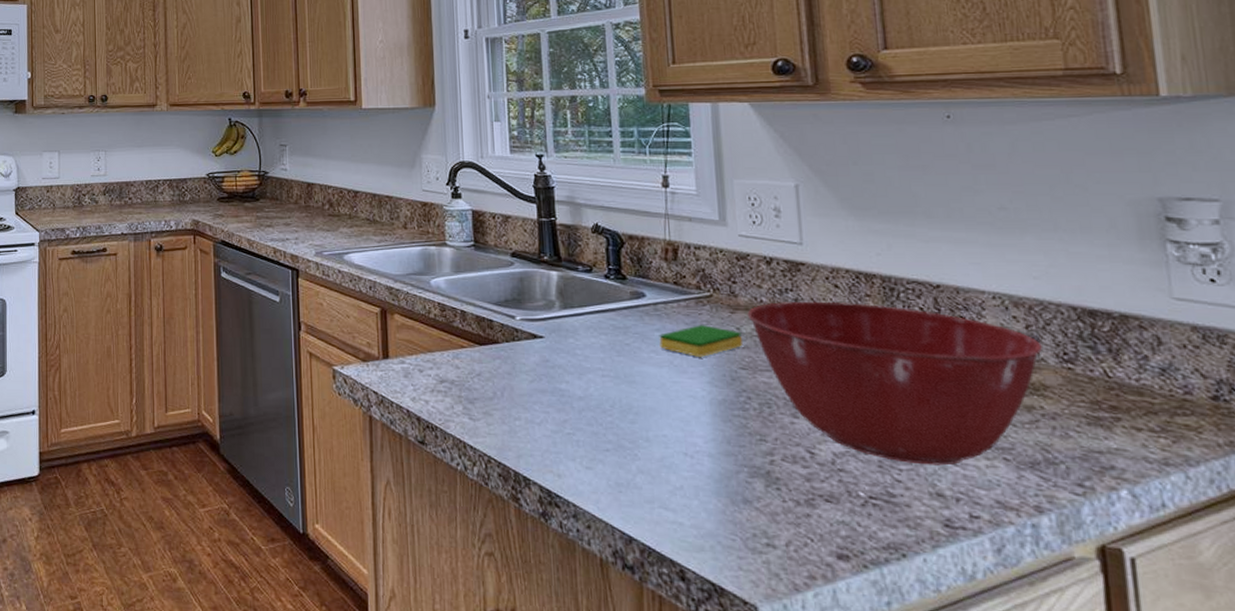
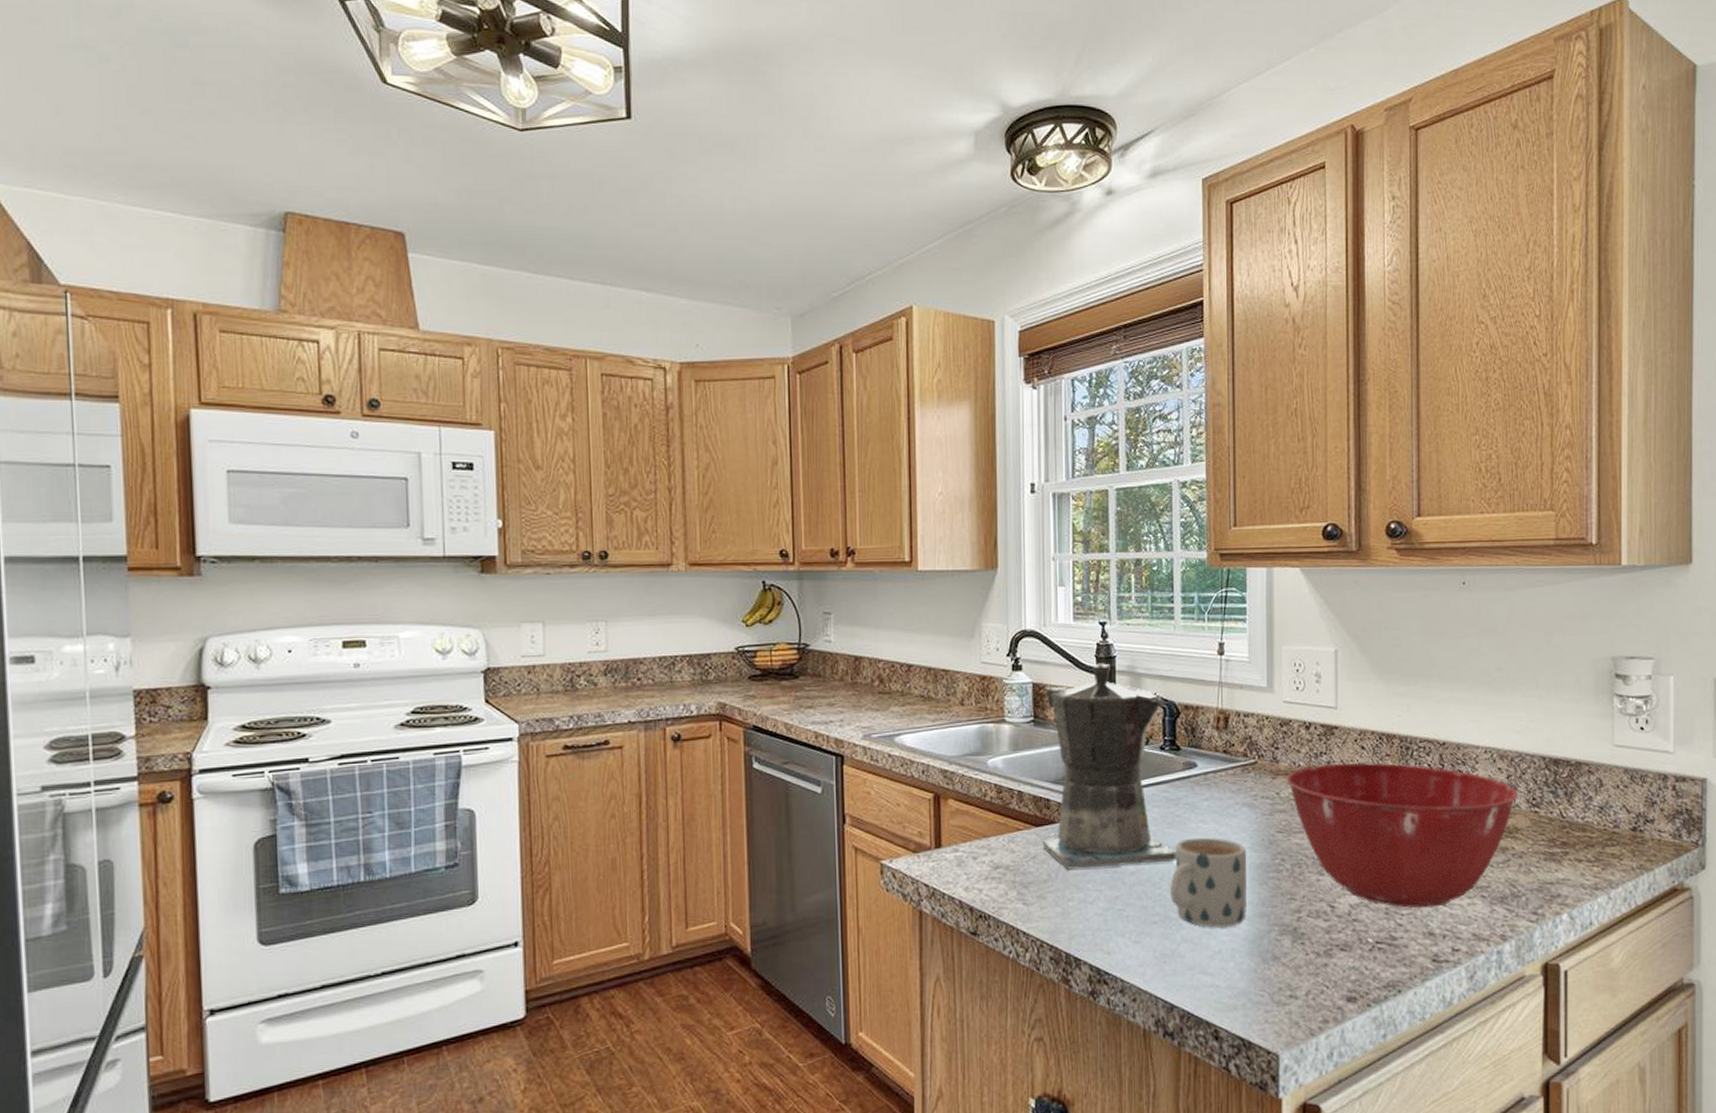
coffee maker: none [481,193,628,391] -> present [1037,663,1176,870]
mug: none [621,367,710,463] -> present [1169,837,1248,928]
dish sponge: present [659,325,742,357] -> none [1207,792,1280,824]

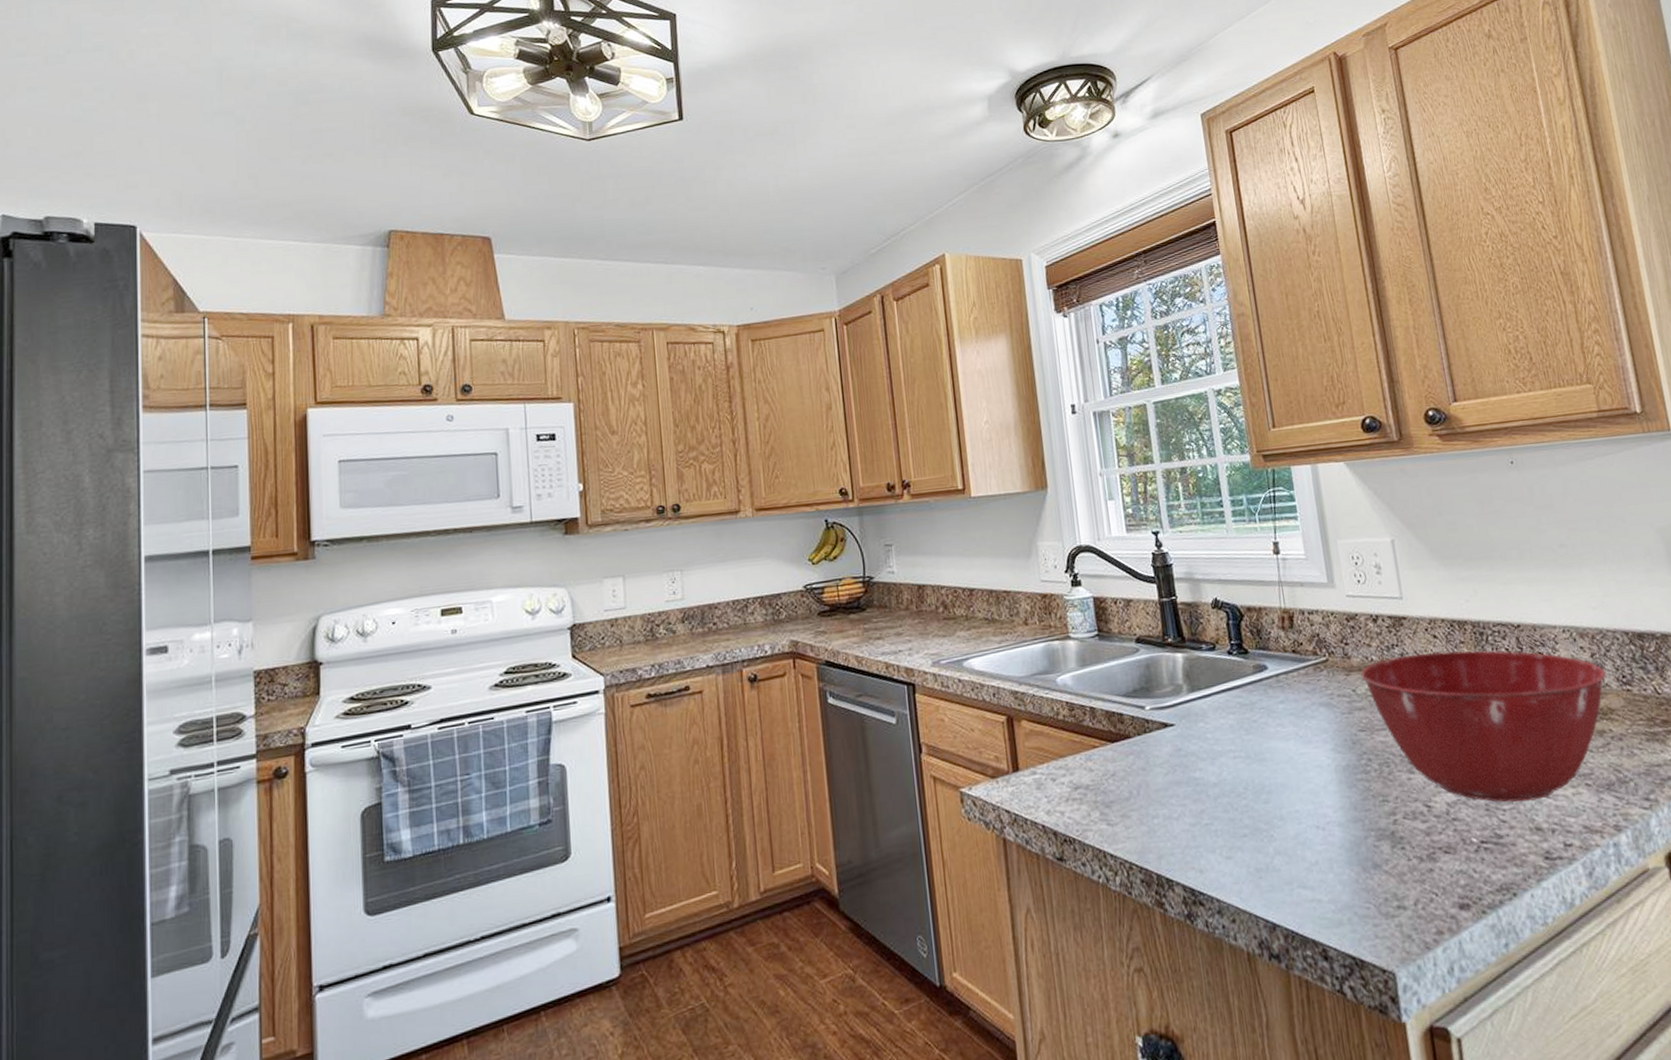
coffee maker: present [1037,663,1176,870] -> none [1106,572,1259,785]
mug: present [1169,837,1248,928] -> none [1255,740,1339,837]

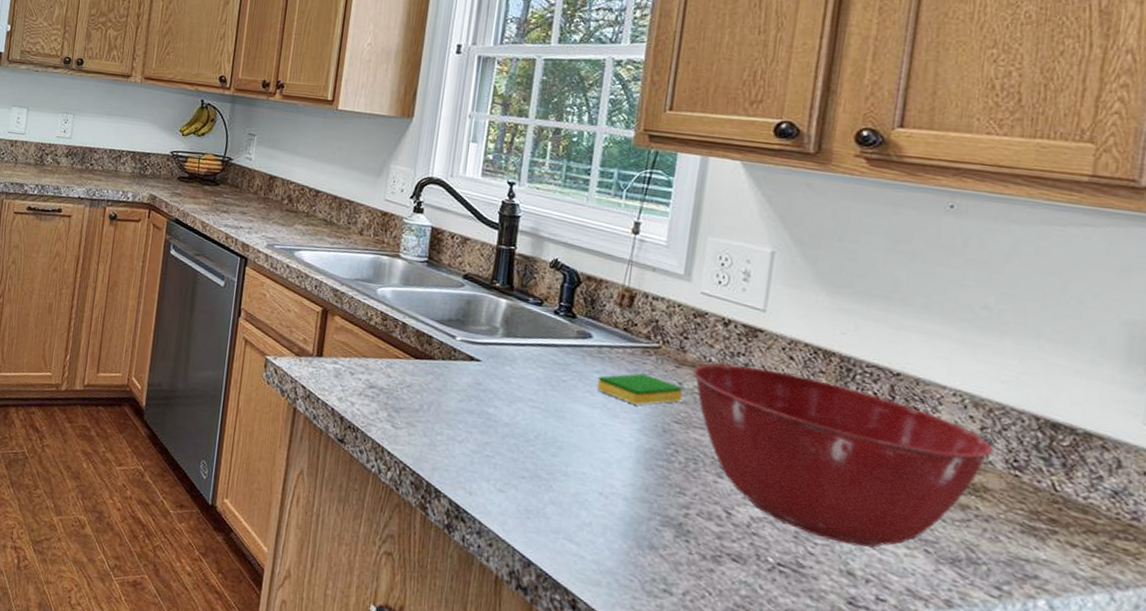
dish sponge: none [1283,691,1359,725] -> present [596,373,683,405]

